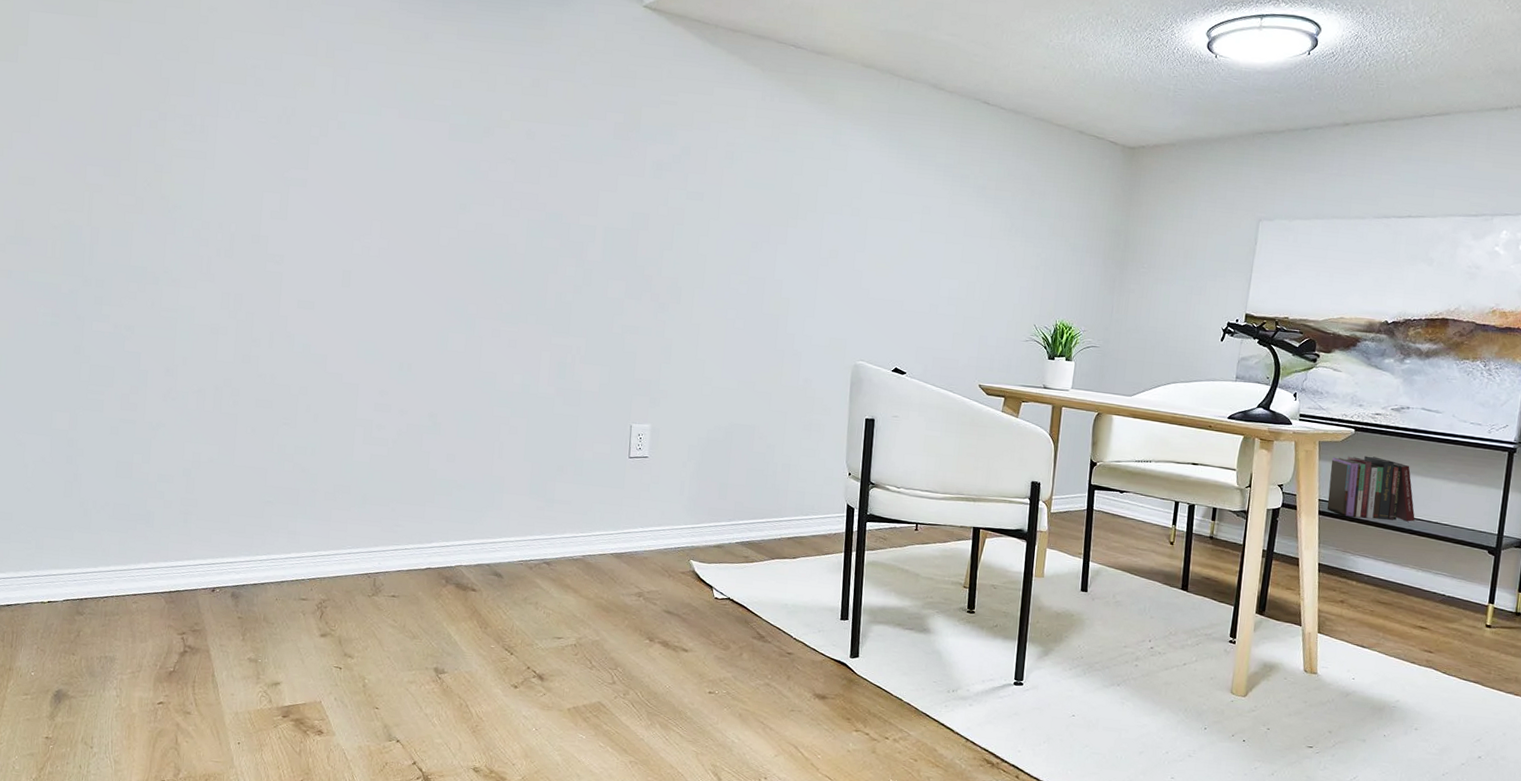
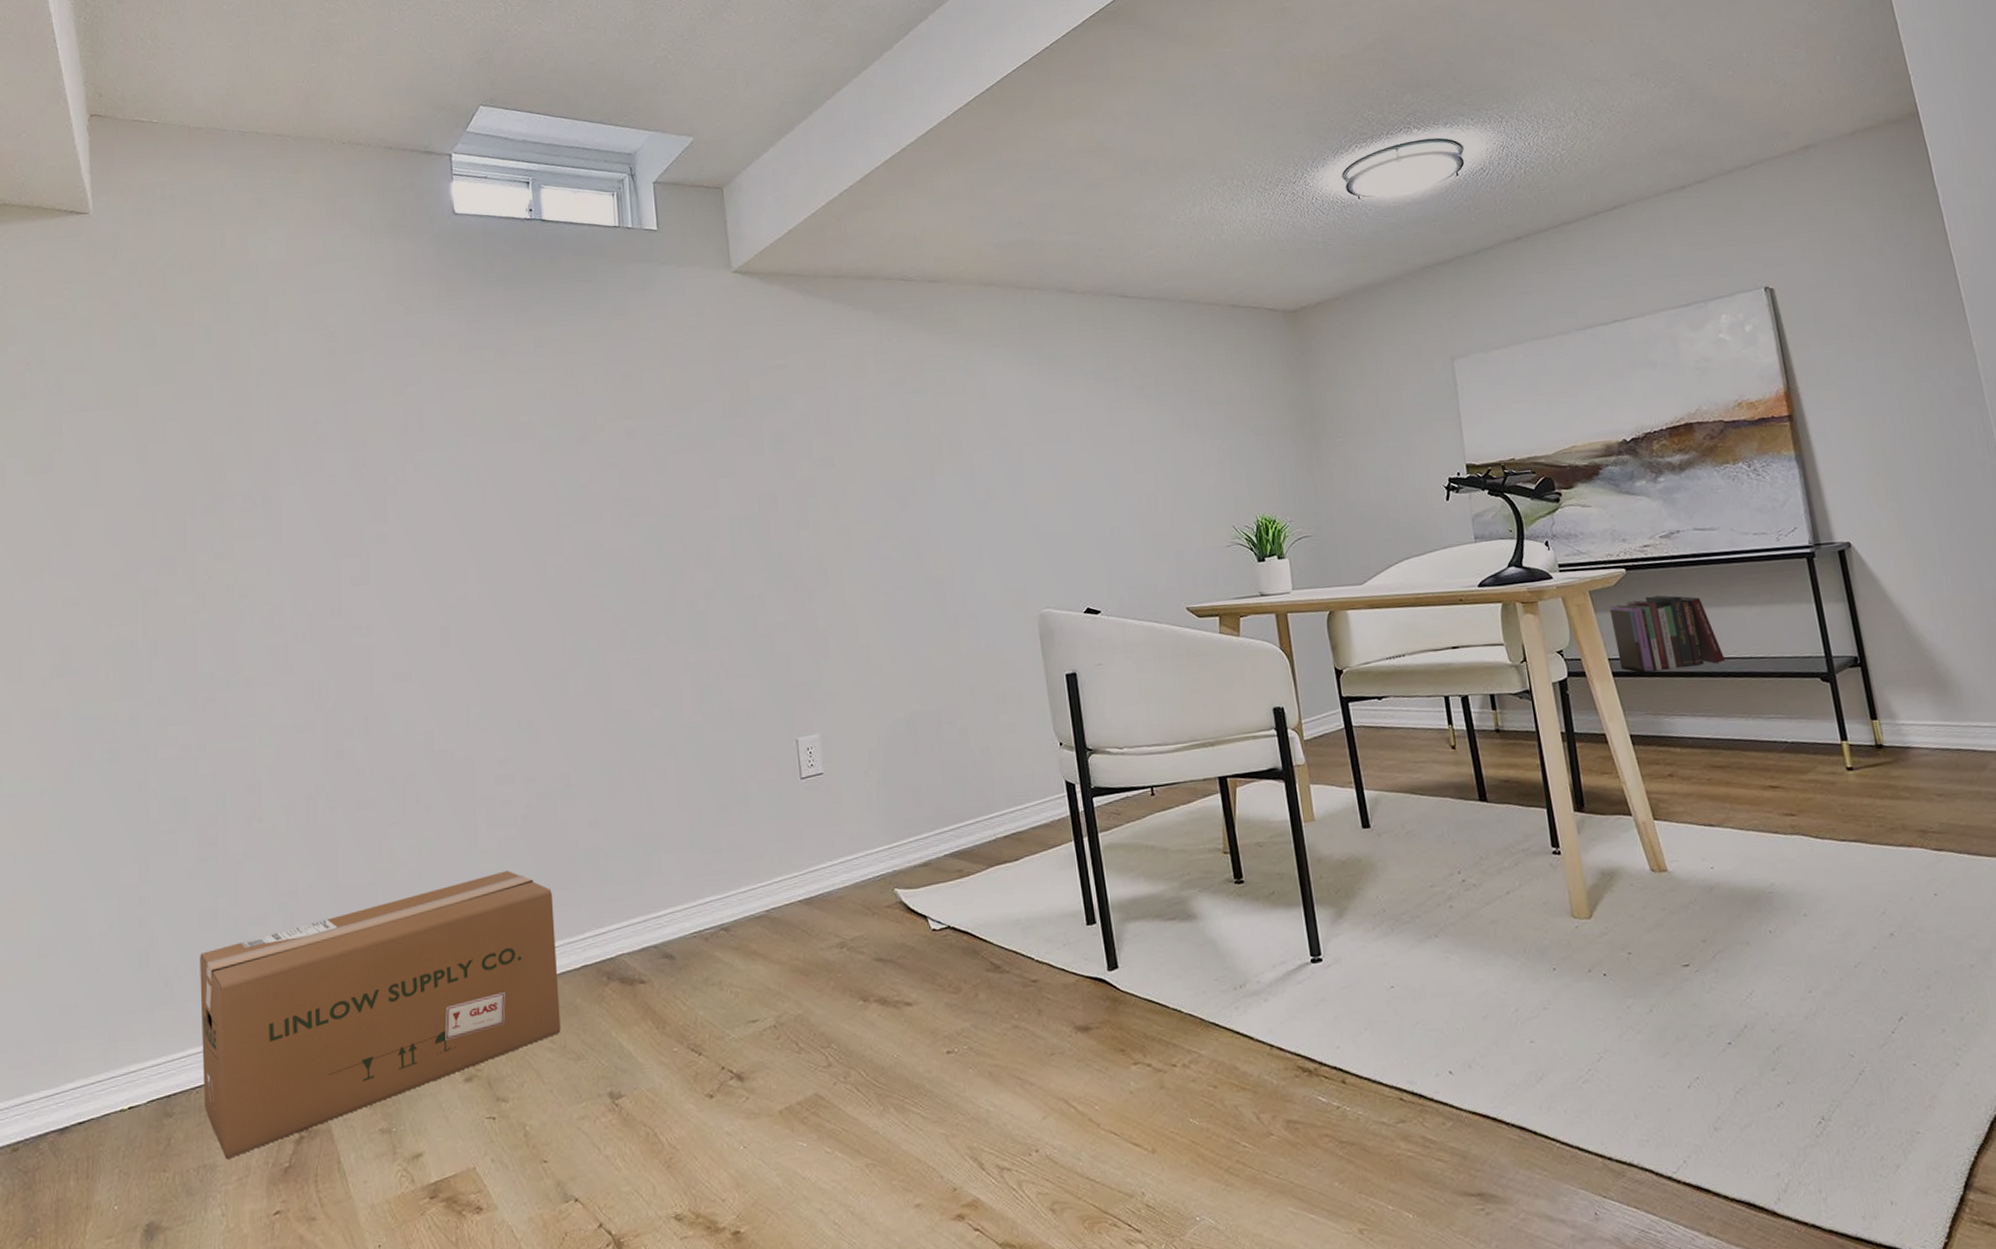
box: none [109,480,410,656] -> present [200,870,561,1159]

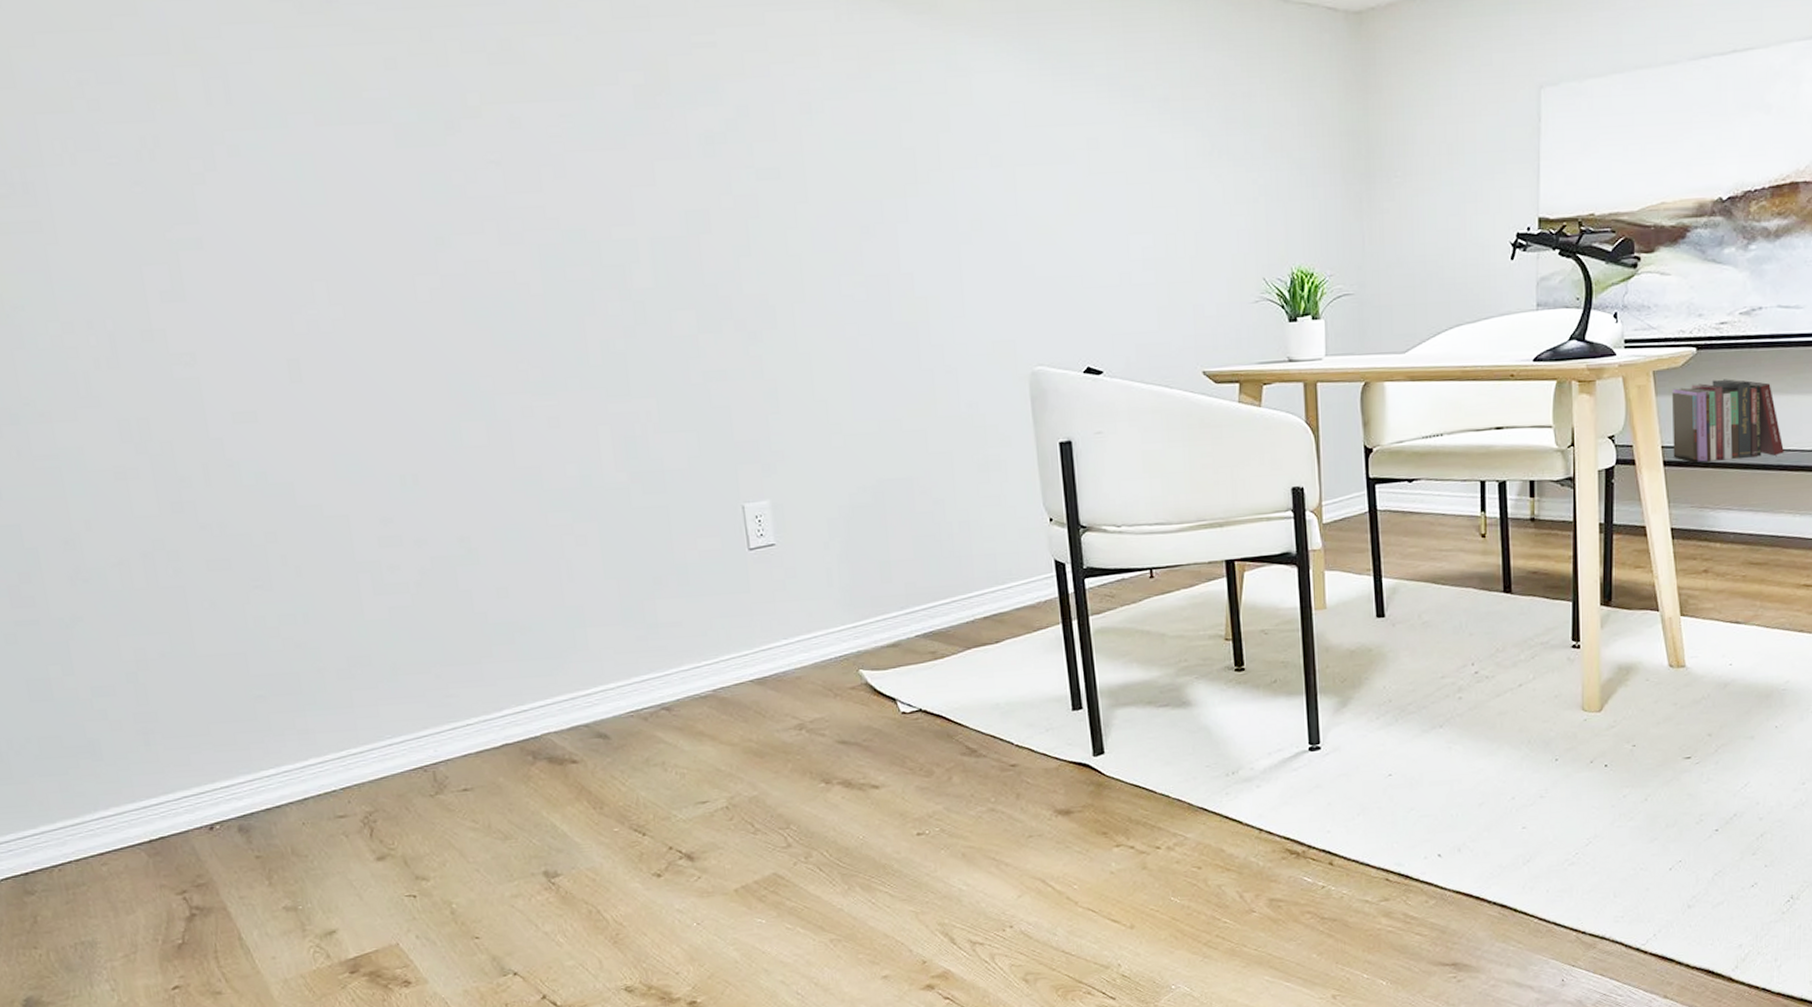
box: present [200,870,561,1159] -> none [36,642,483,936]

